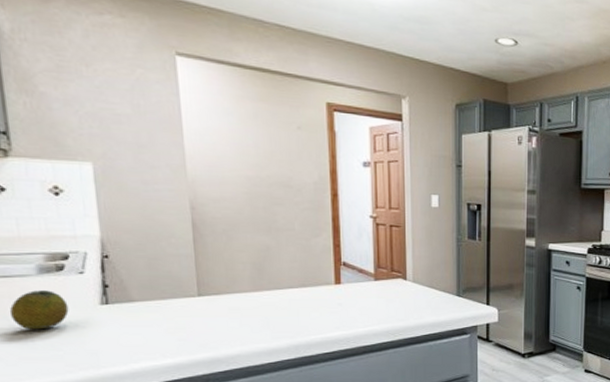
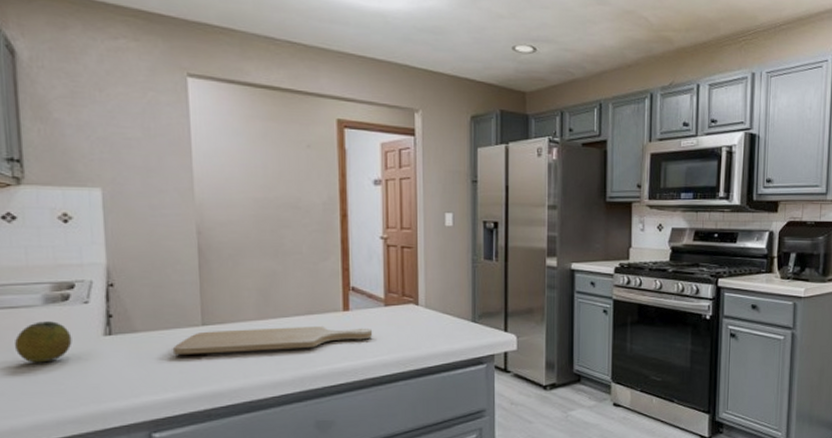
chopping board: none [169,297,364,323] -> present [172,325,373,354]

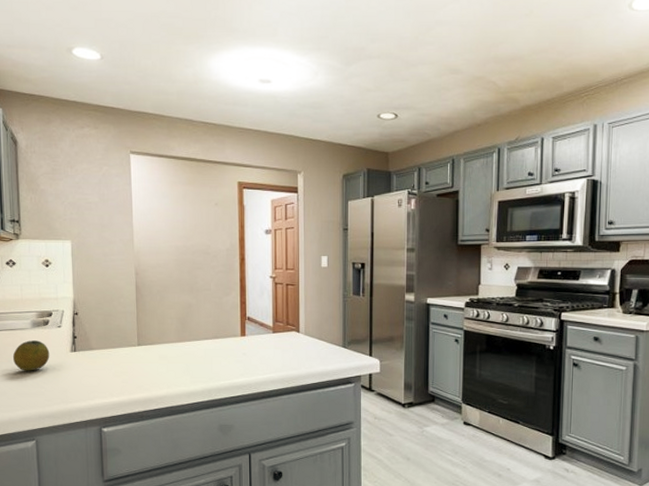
chopping board: present [172,325,373,354] -> none [117,348,264,368]

